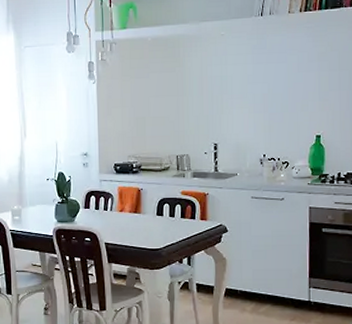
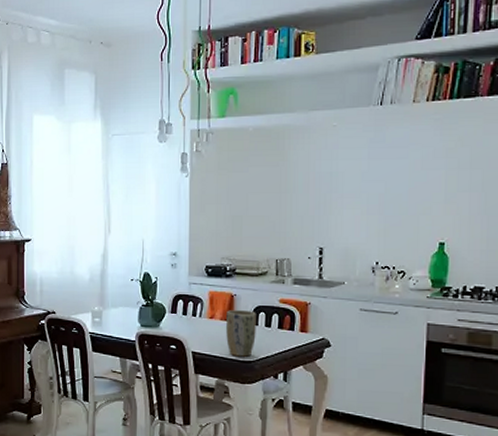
plant pot: none [135,203,162,245] -> present [226,310,256,357]

